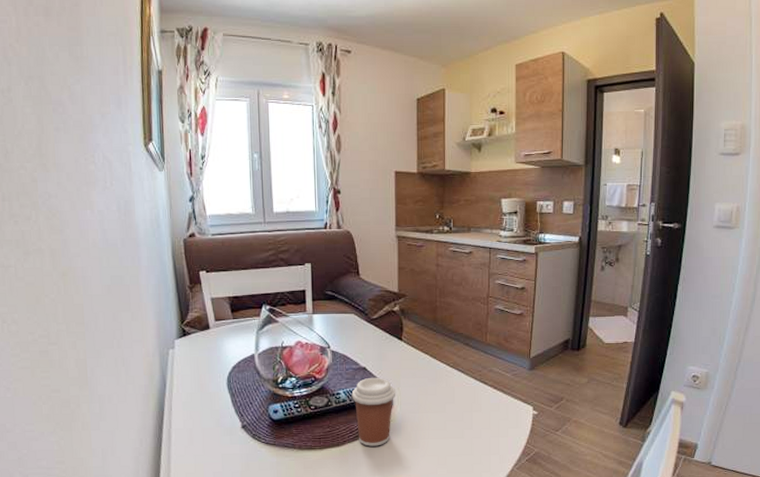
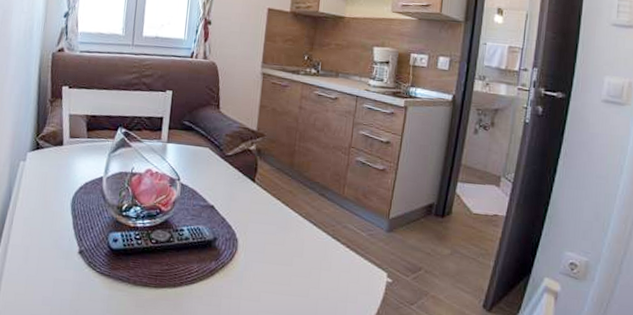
coffee cup: present [351,377,396,447] -> none [195,217,242,294]

